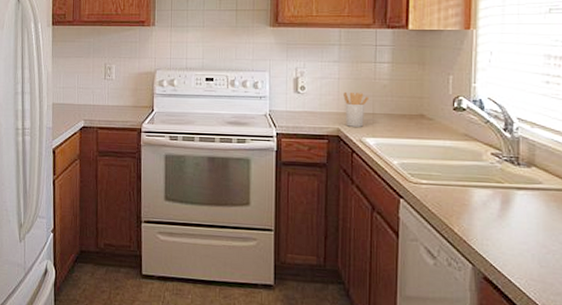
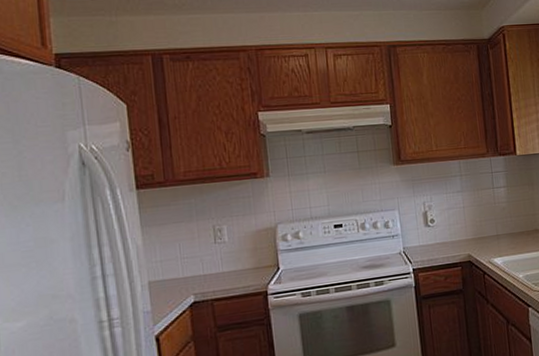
utensil holder: present [343,91,370,127] -> none [469,218,493,251]

